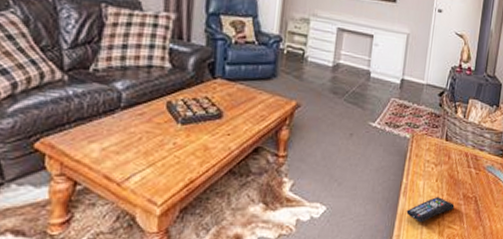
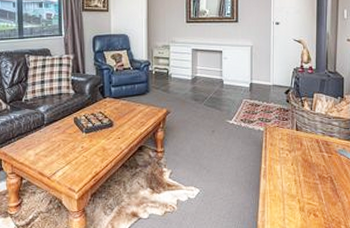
remote control: present [406,197,455,223] -> none [268,178,312,200]

